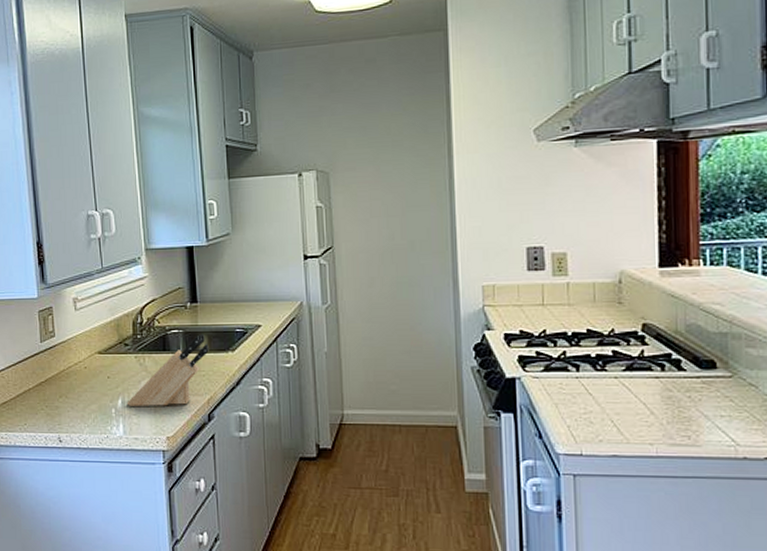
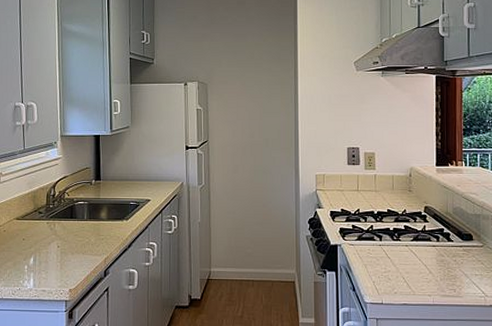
knife block: present [126,334,209,406] -> none [37,206,108,264]

